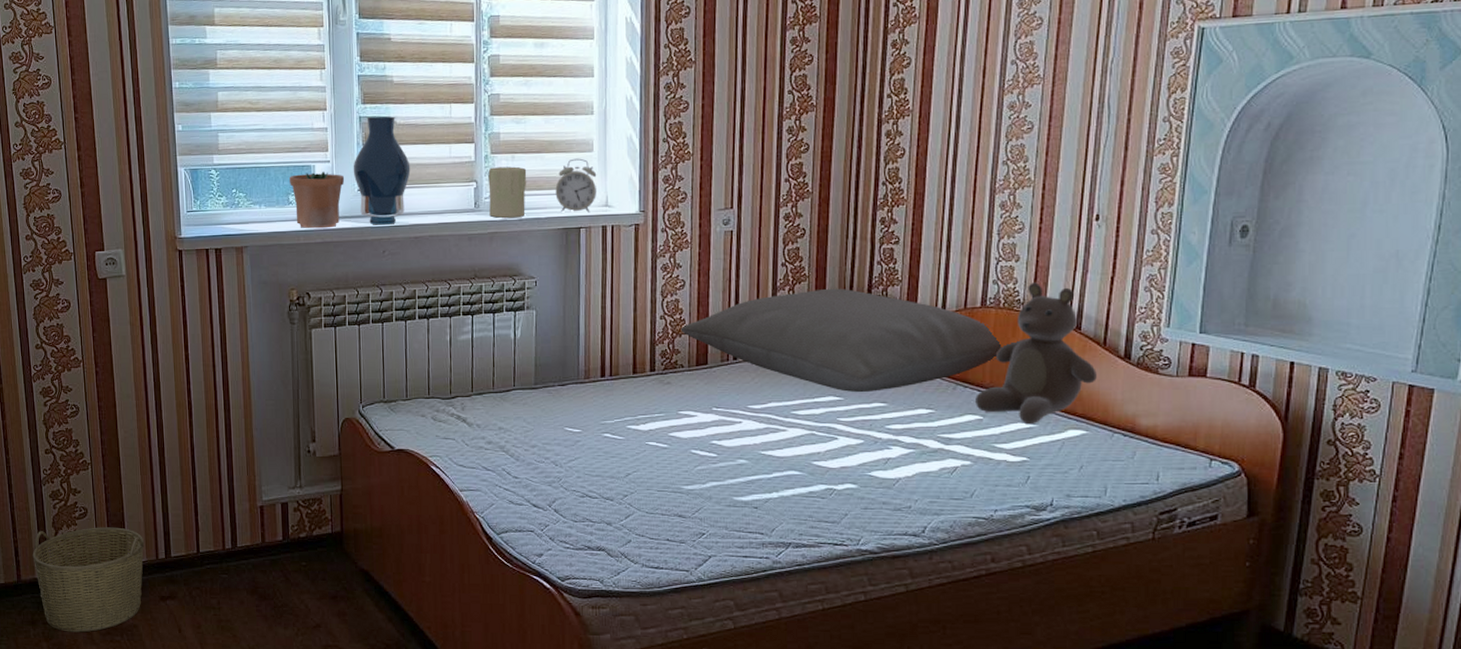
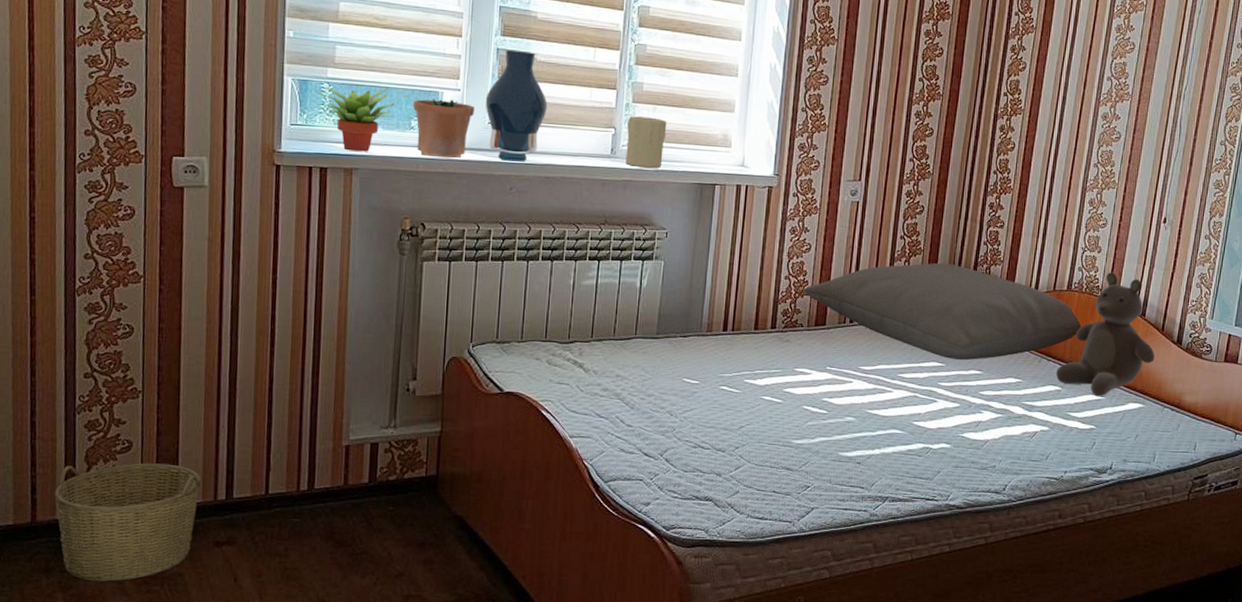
succulent plant: none [206,166,274,231] -> present [316,86,395,152]
alarm clock: present [555,158,597,213] -> none [693,117,736,171]

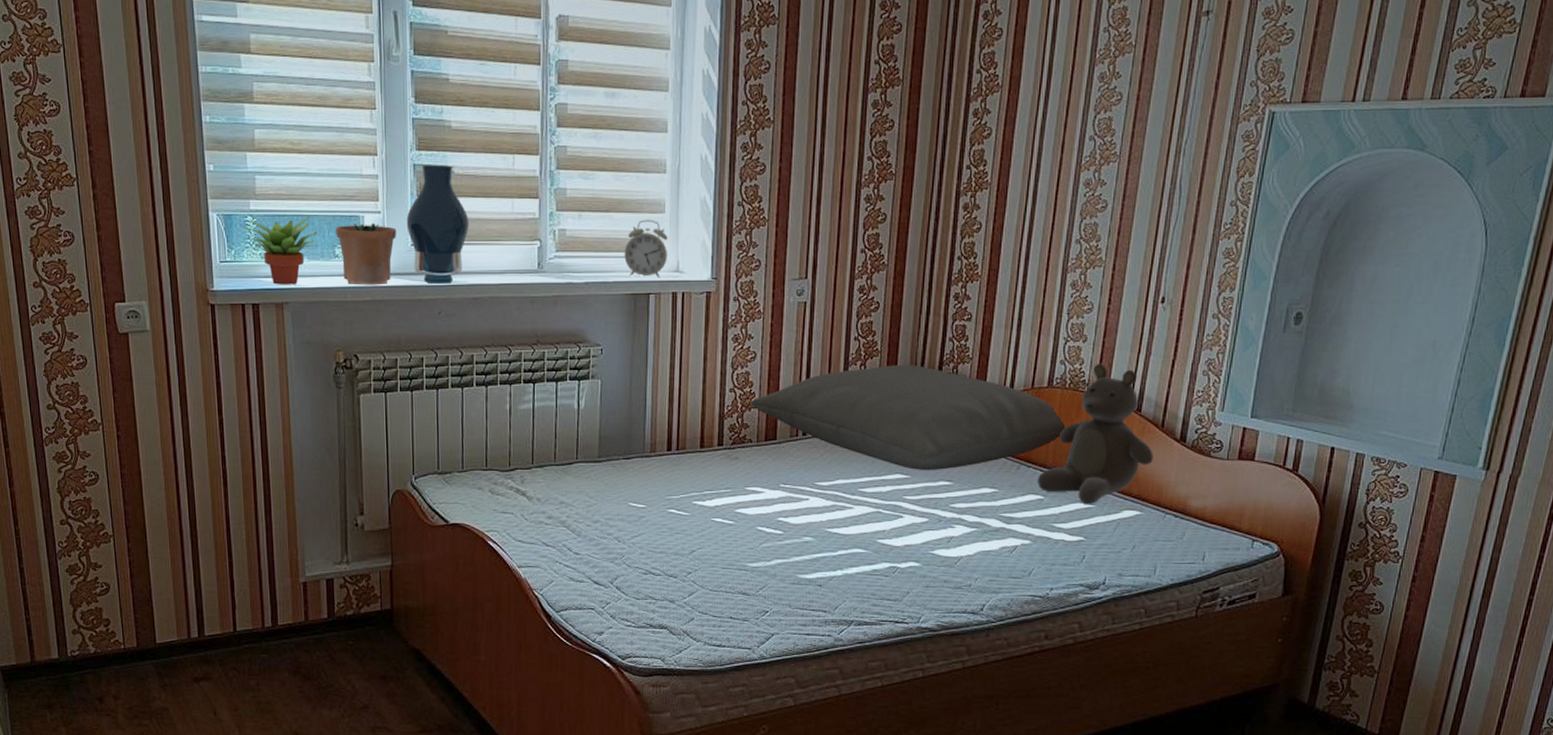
basket: present [54,463,202,582] -> none [47,604,175,716]
candle: present [625,116,667,168] -> none [553,225,595,280]
alarm clock: none [693,117,736,171] -> present [624,219,668,278]

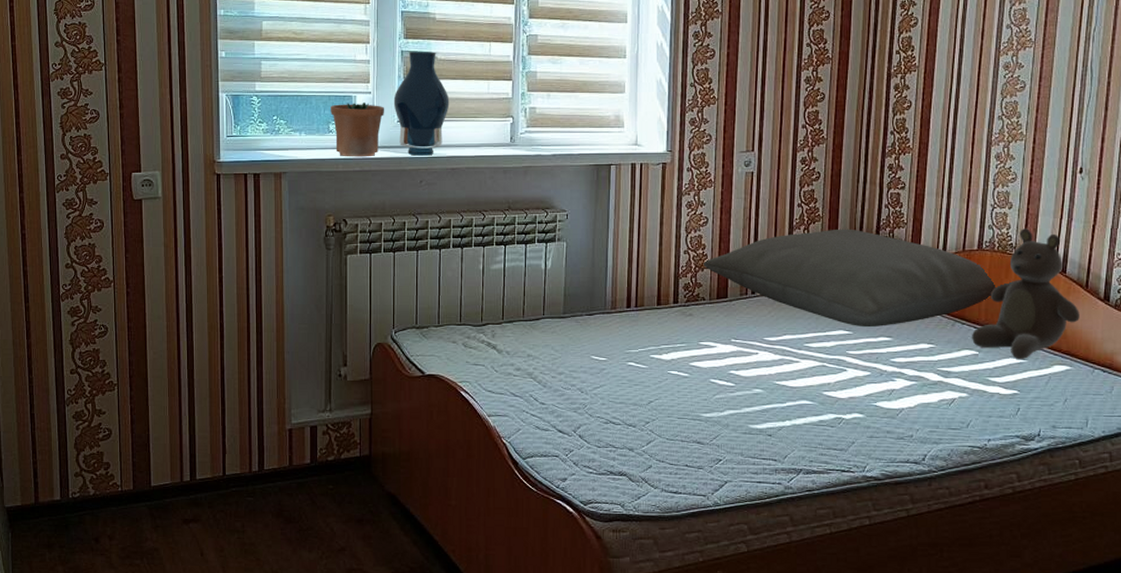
succulent plant: present [241,215,318,285] -> none [247,95,315,157]
alarm clock: present [624,219,668,278] -> none [588,99,628,151]

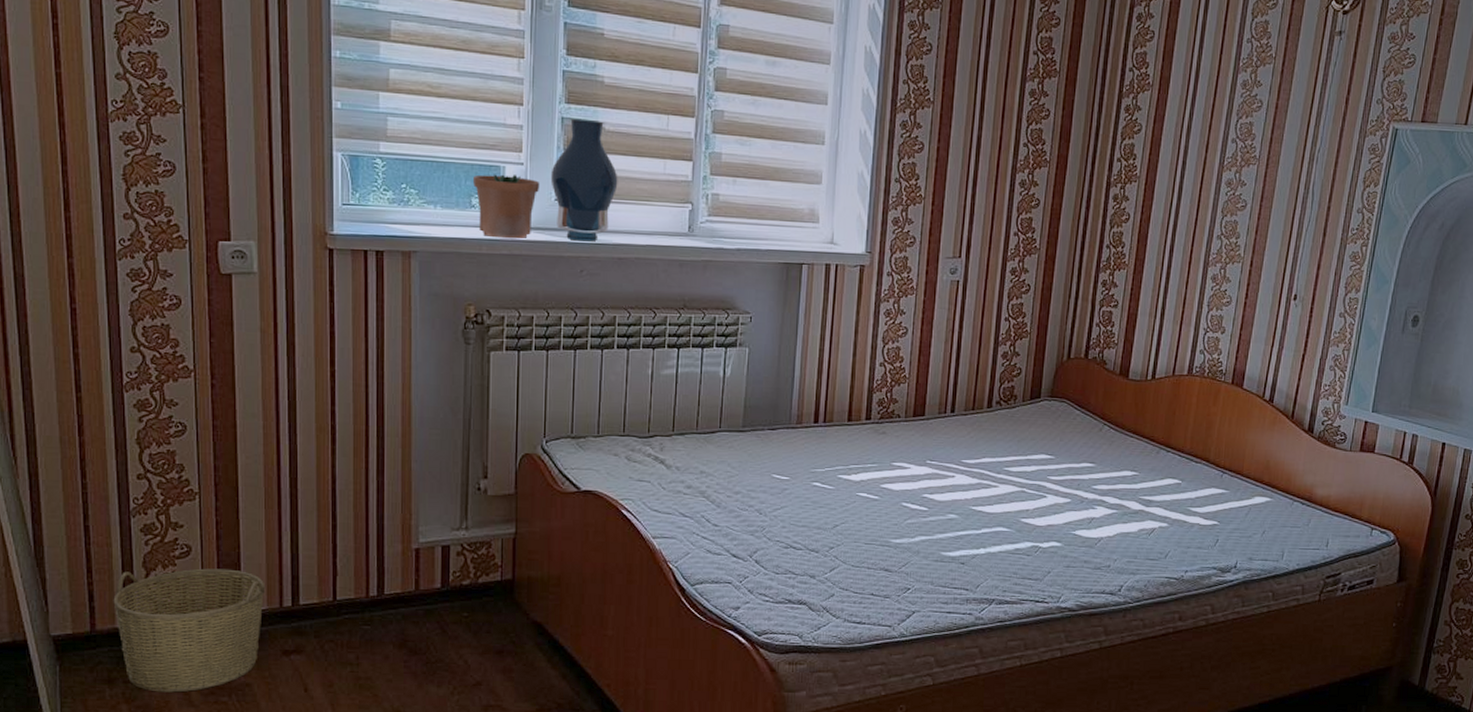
basket: none [52,449,169,556] -> present [113,568,266,693]
pillow: present [703,228,1012,327] -> none [900,346,1219,452]
teddy bear: present [972,228,1080,360] -> none [1176,355,1284,491]

